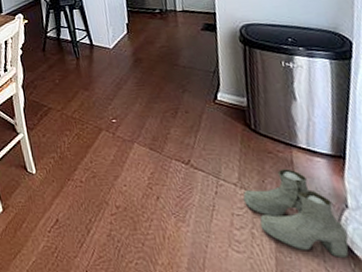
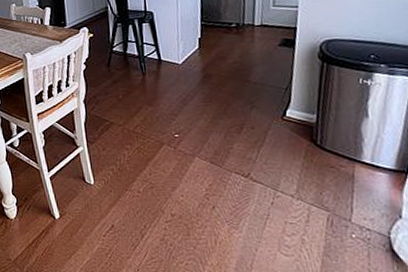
boots: present [243,168,349,258] -> none [298,182,397,261]

